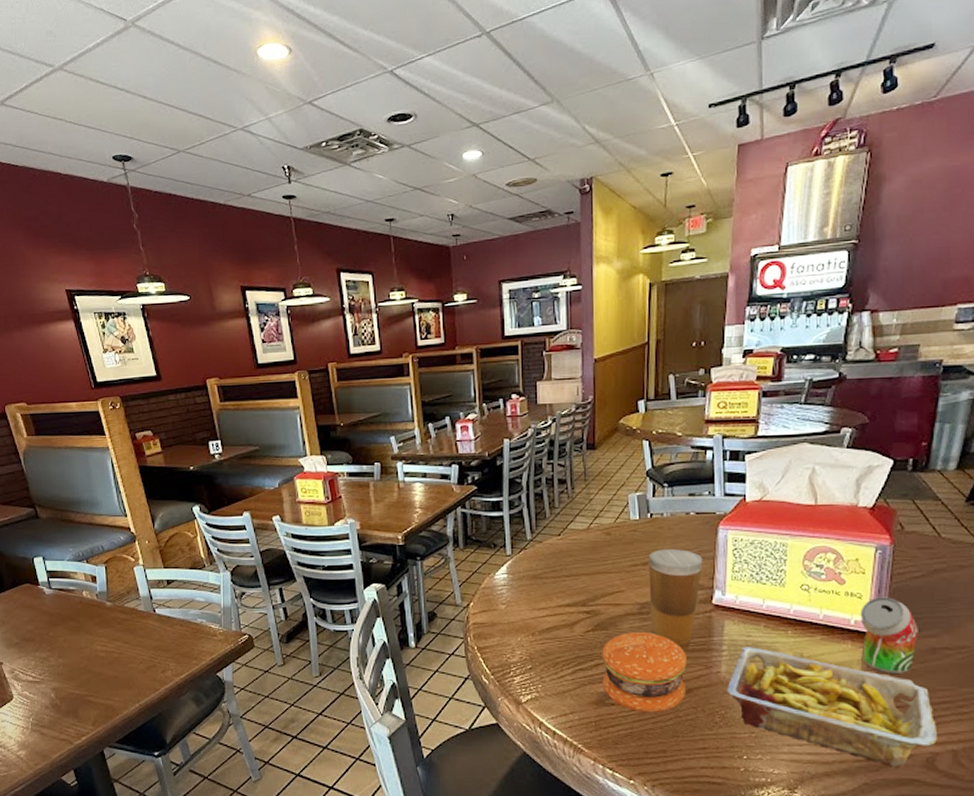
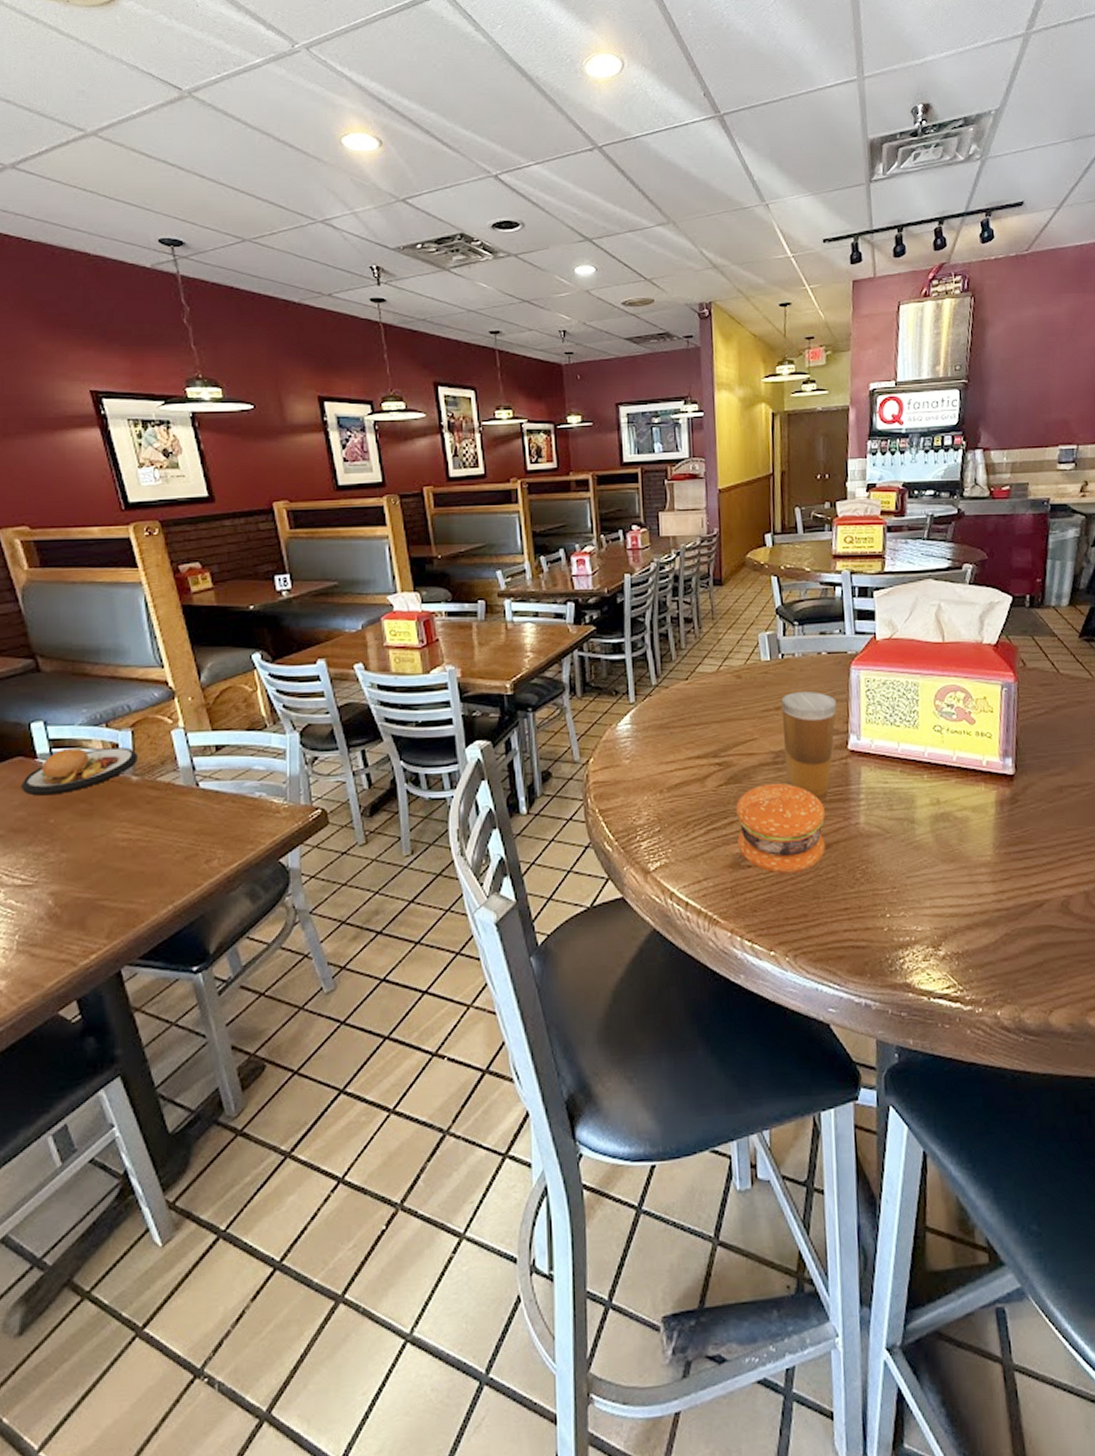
burger: none [28,578,110,614] -> present [20,747,138,796]
french fries: present [726,647,938,769] -> none [866,794,1071,916]
soda can: present [860,597,918,673] -> none [991,735,1046,815]

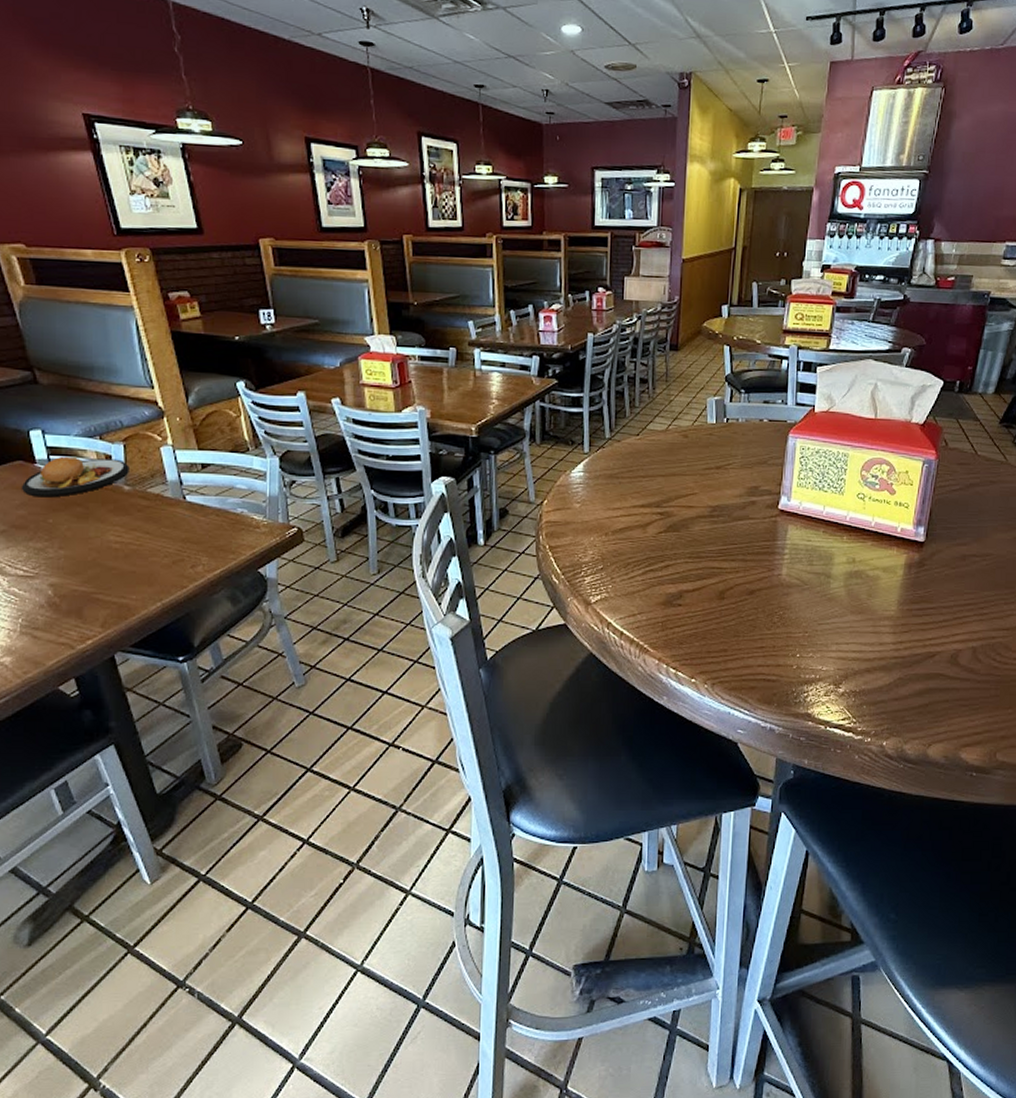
burger: present [736,782,826,874] -> none [671,533,753,614]
beverage cup: present [781,691,837,802] -> none [720,454,773,554]

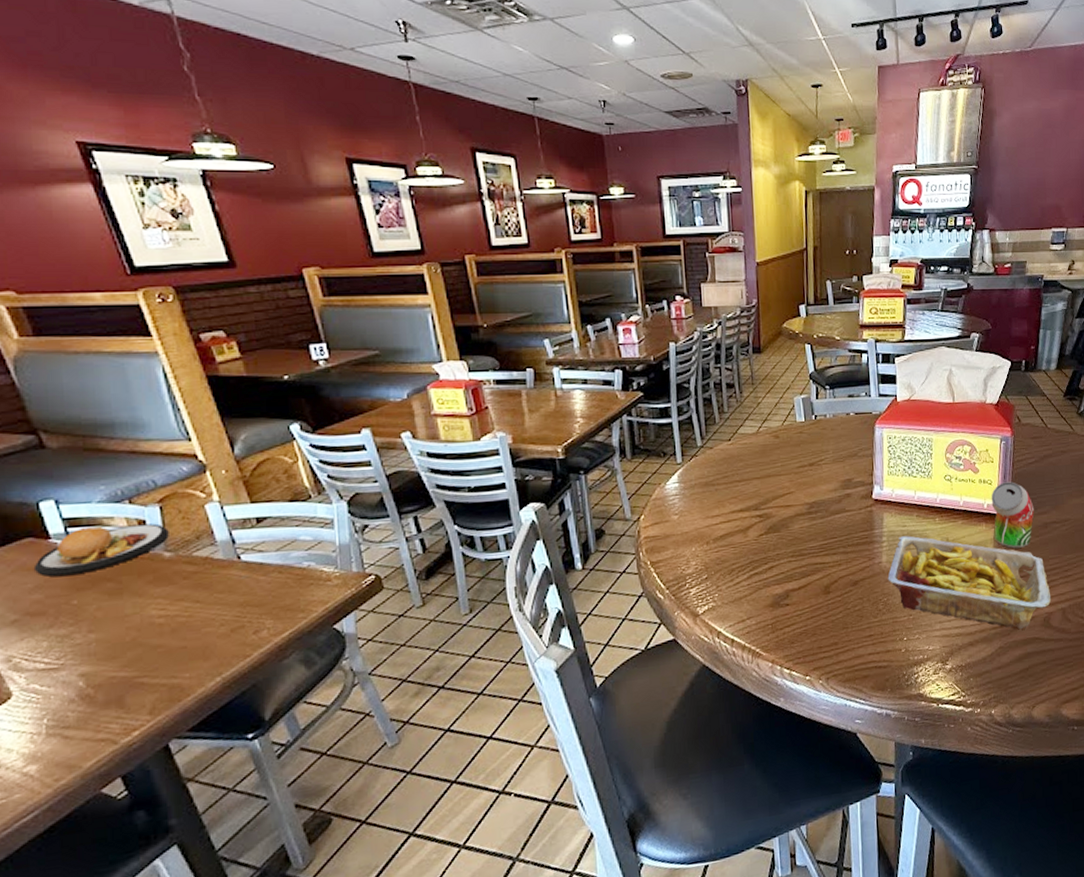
french fries: none [786,551,962,665] -> present [887,536,1052,631]
soda can: none [904,507,953,578] -> present [991,481,1034,549]

